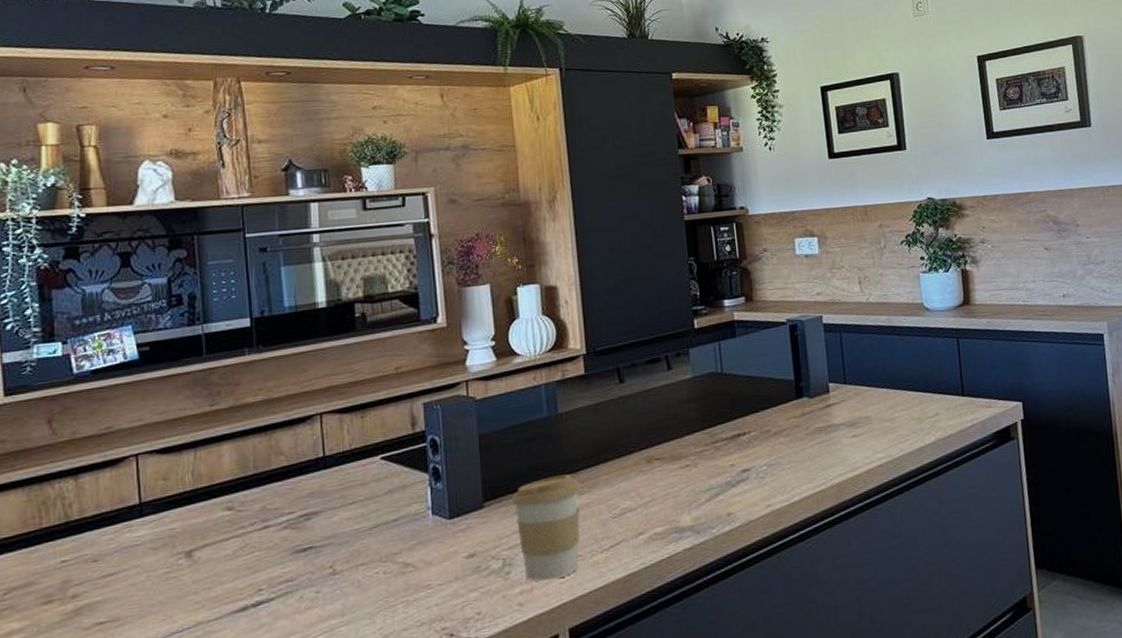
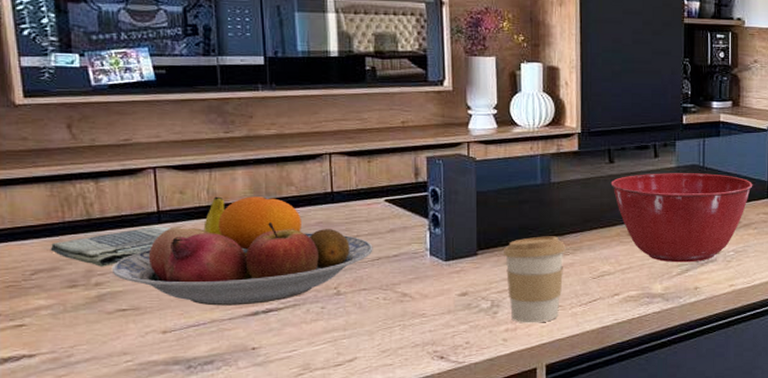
dish towel: none [25,519,154,576] -> present [50,226,172,267]
fruit bowl: none [89,471,371,606] -> present [111,196,373,306]
mixing bowl: none [623,379,779,488] -> present [610,173,753,263]

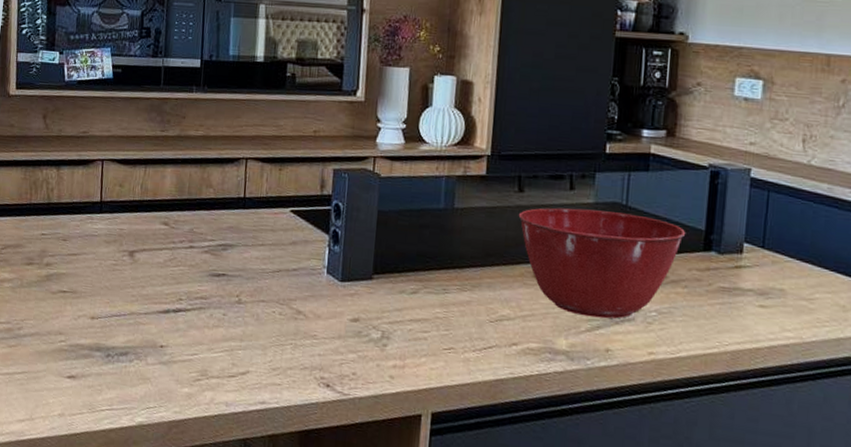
dish towel: present [50,226,172,267] -> none [17,215,110,249]
fruit bowl: present [111,196,373,306] -> none [59,192,276,302]
coffee cup: present [503,236,566,324] -> none [398,266,464,364]

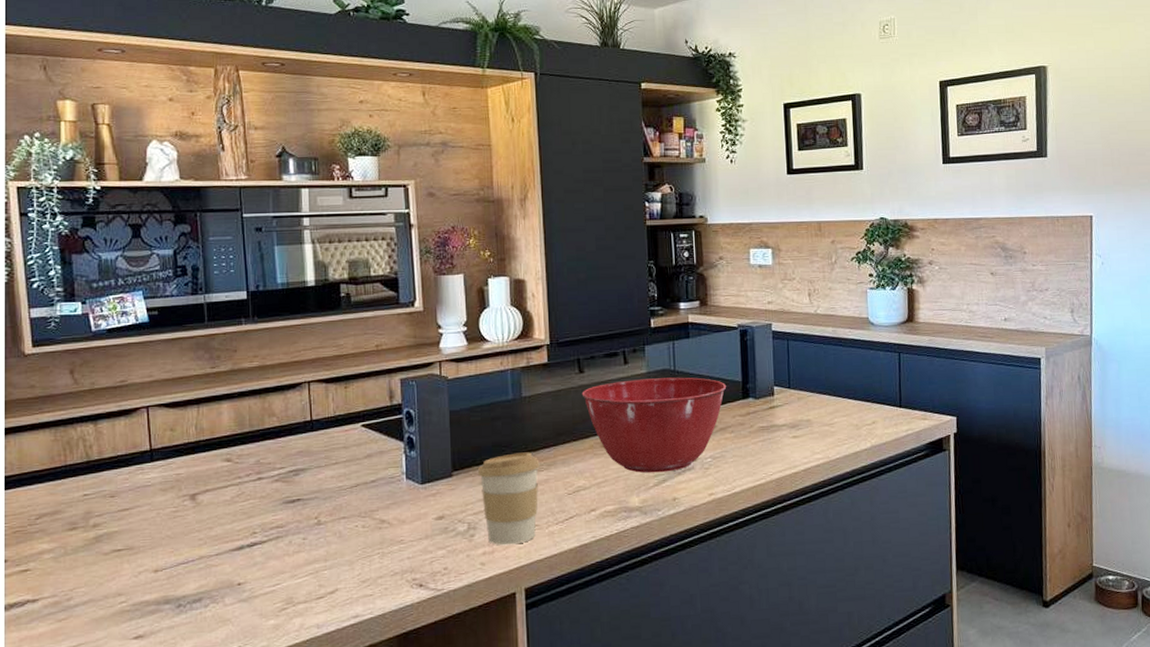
coffee cup: none [398,266,464,364] -> present [477,452,540,546]

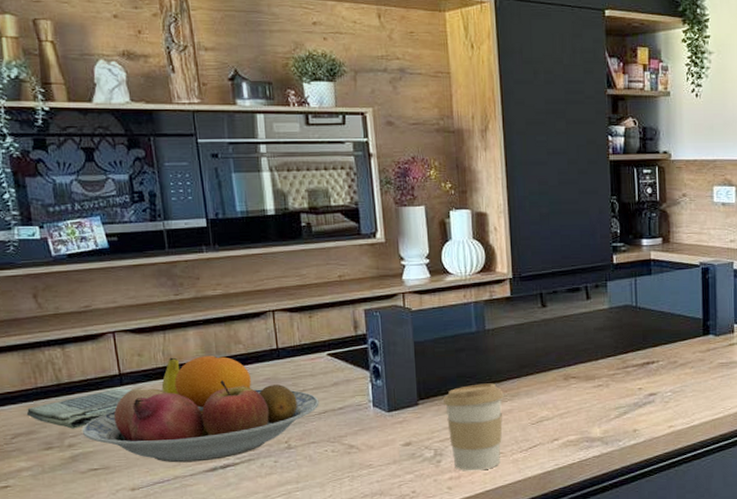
dish towel: none [53,464,163,508] -> present [26,388,133,429]
fruit bowl: none [108,429,352,542] -> present [82,355,319,463]
mixing bowl: present [581,377,727,473] -> none [544,313,688,406]

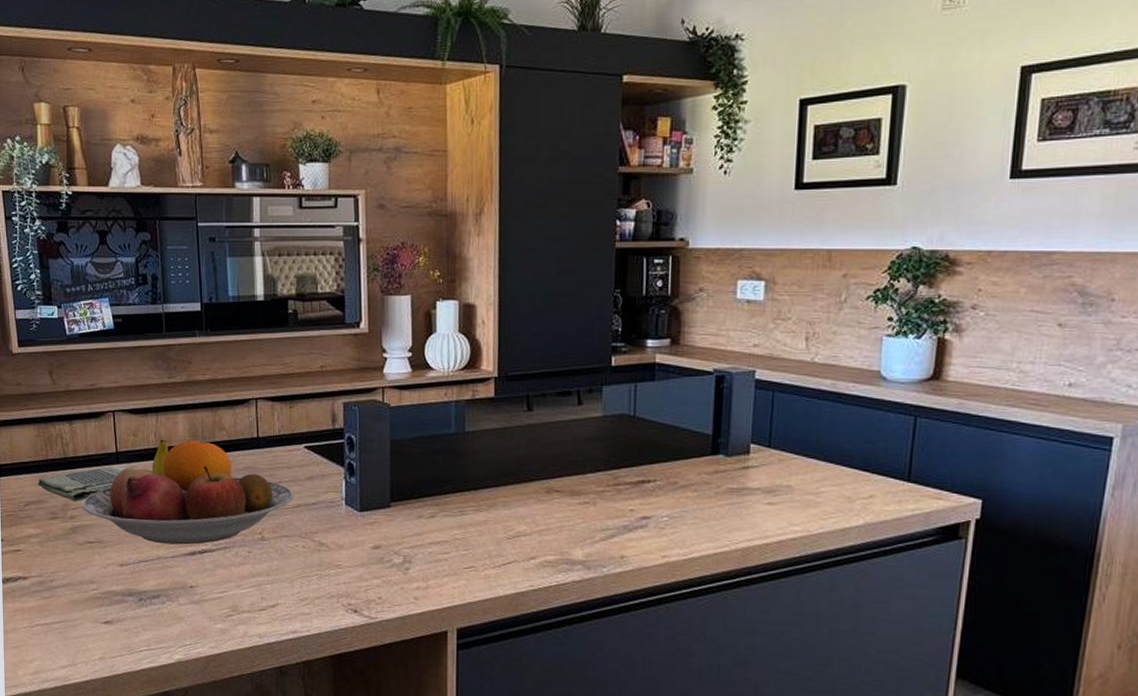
coffee cup: present [442,383,504,471] -> none [415,490,480,584]

